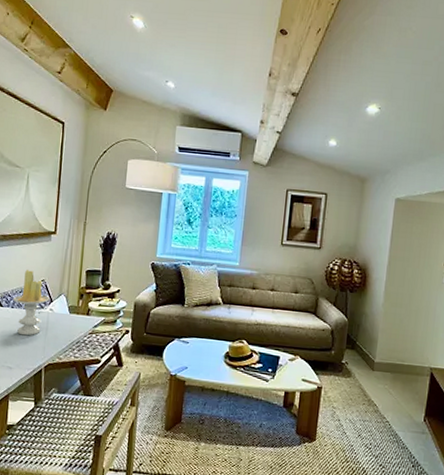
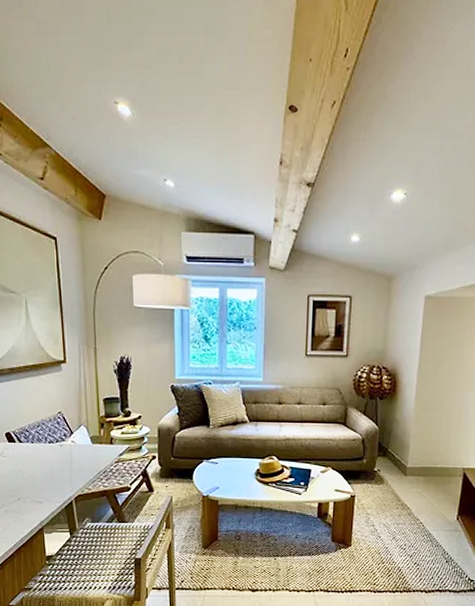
candle: present [13,270,50,336] -> none [31,403,70,470]

